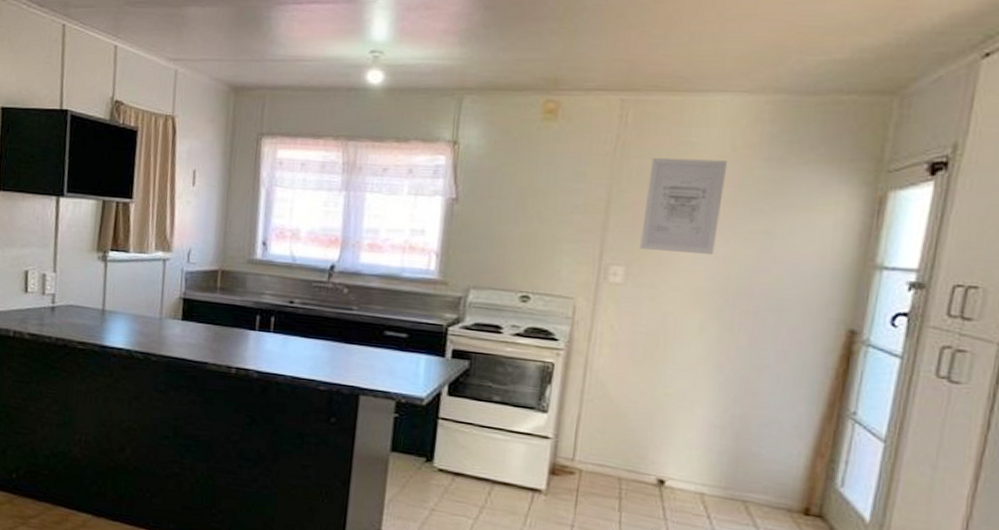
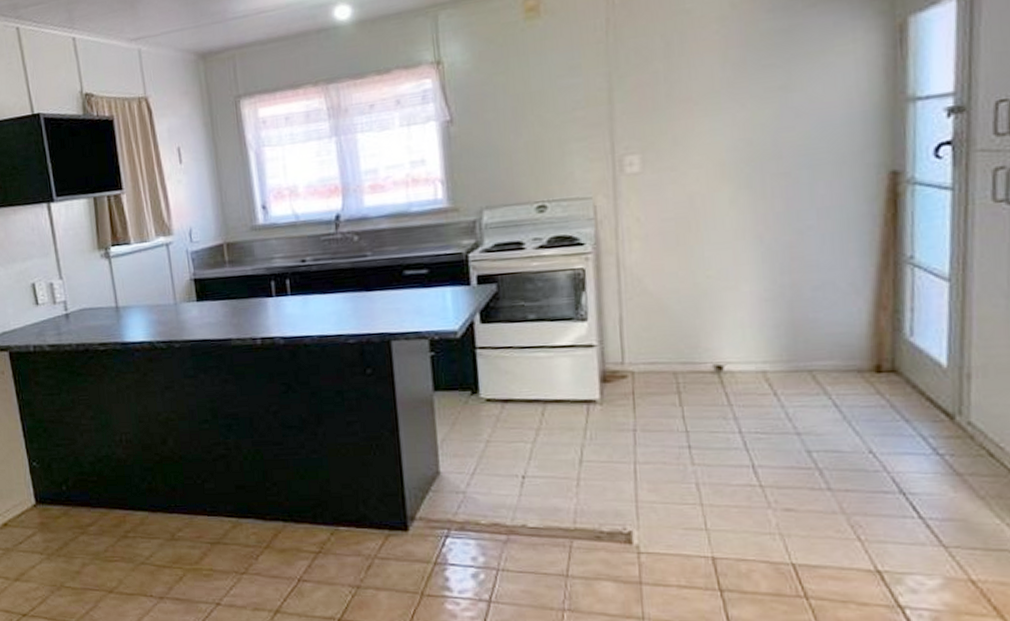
wall art: present [640,157,728,254] -> none [648,21,732,132]

